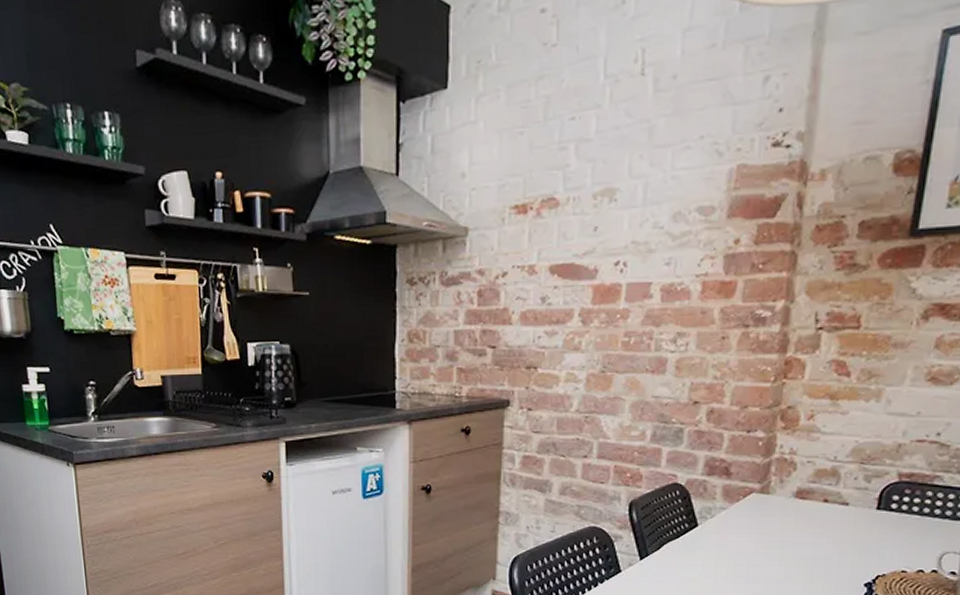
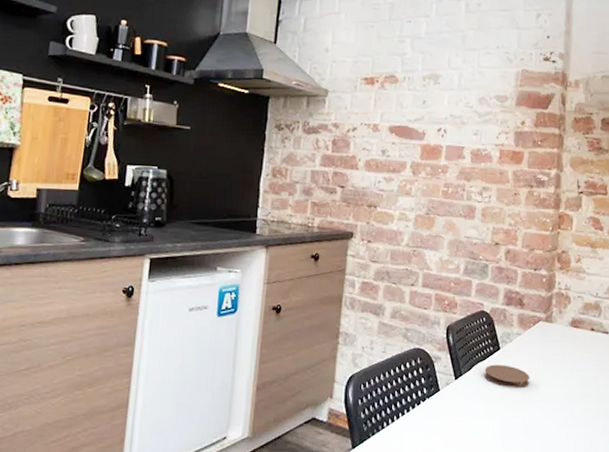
coaster: none [677,543,737,569] -> present [484,364,530,389]

